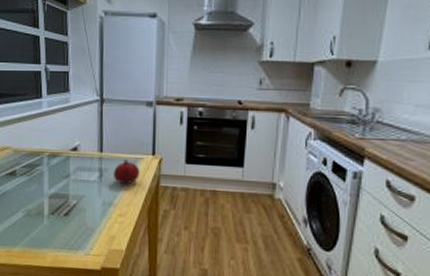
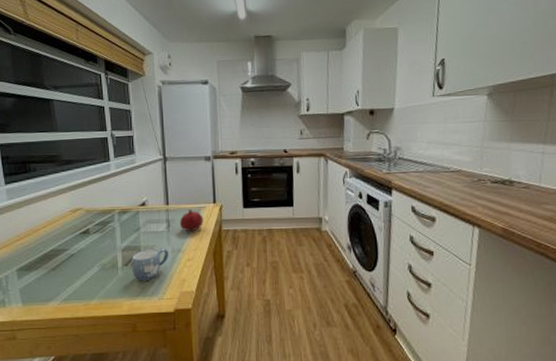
mug: none [58,198,100,234] -> present [131,248,169,281]

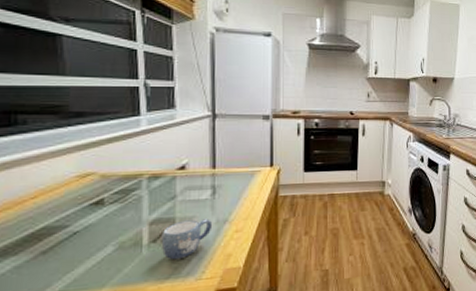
fruit: present [179,208,204,232] -> none [227,172,257,199]

